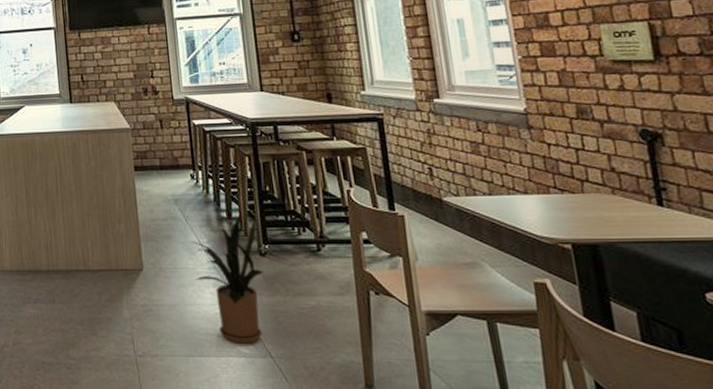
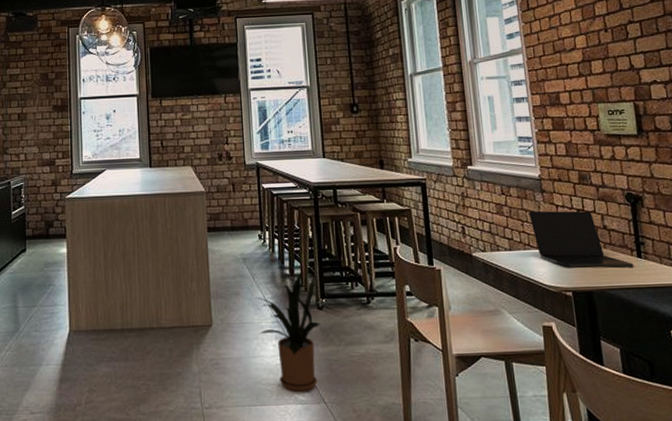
laptop: none [512,150,654,218] -> present [528,211,634,268]

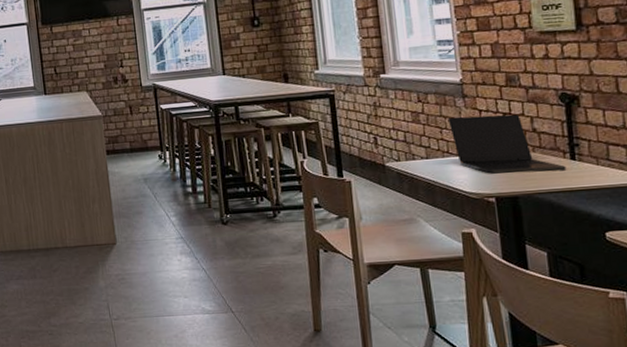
house plant: present [257,271,321,392] -> none [160,189,226,302]

